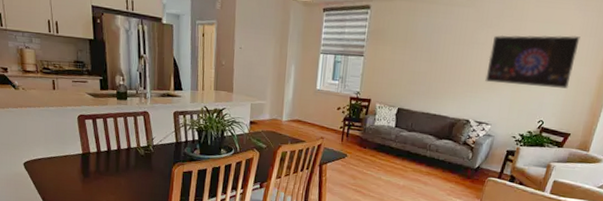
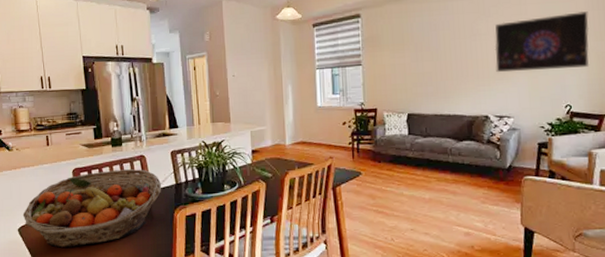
fruit basket: none [28,121,163,186] -> present [22,169,162,248]

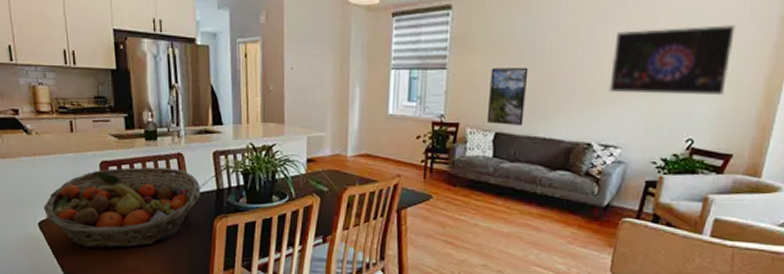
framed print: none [398,58,430,107] -> present [486,67,529,125]

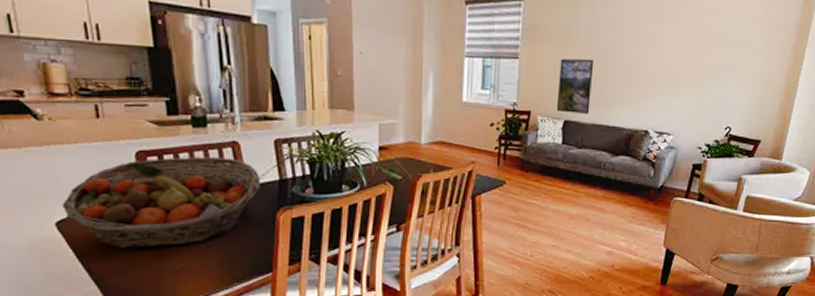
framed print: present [609,25,736,95] -> none [663,27,764,89]

